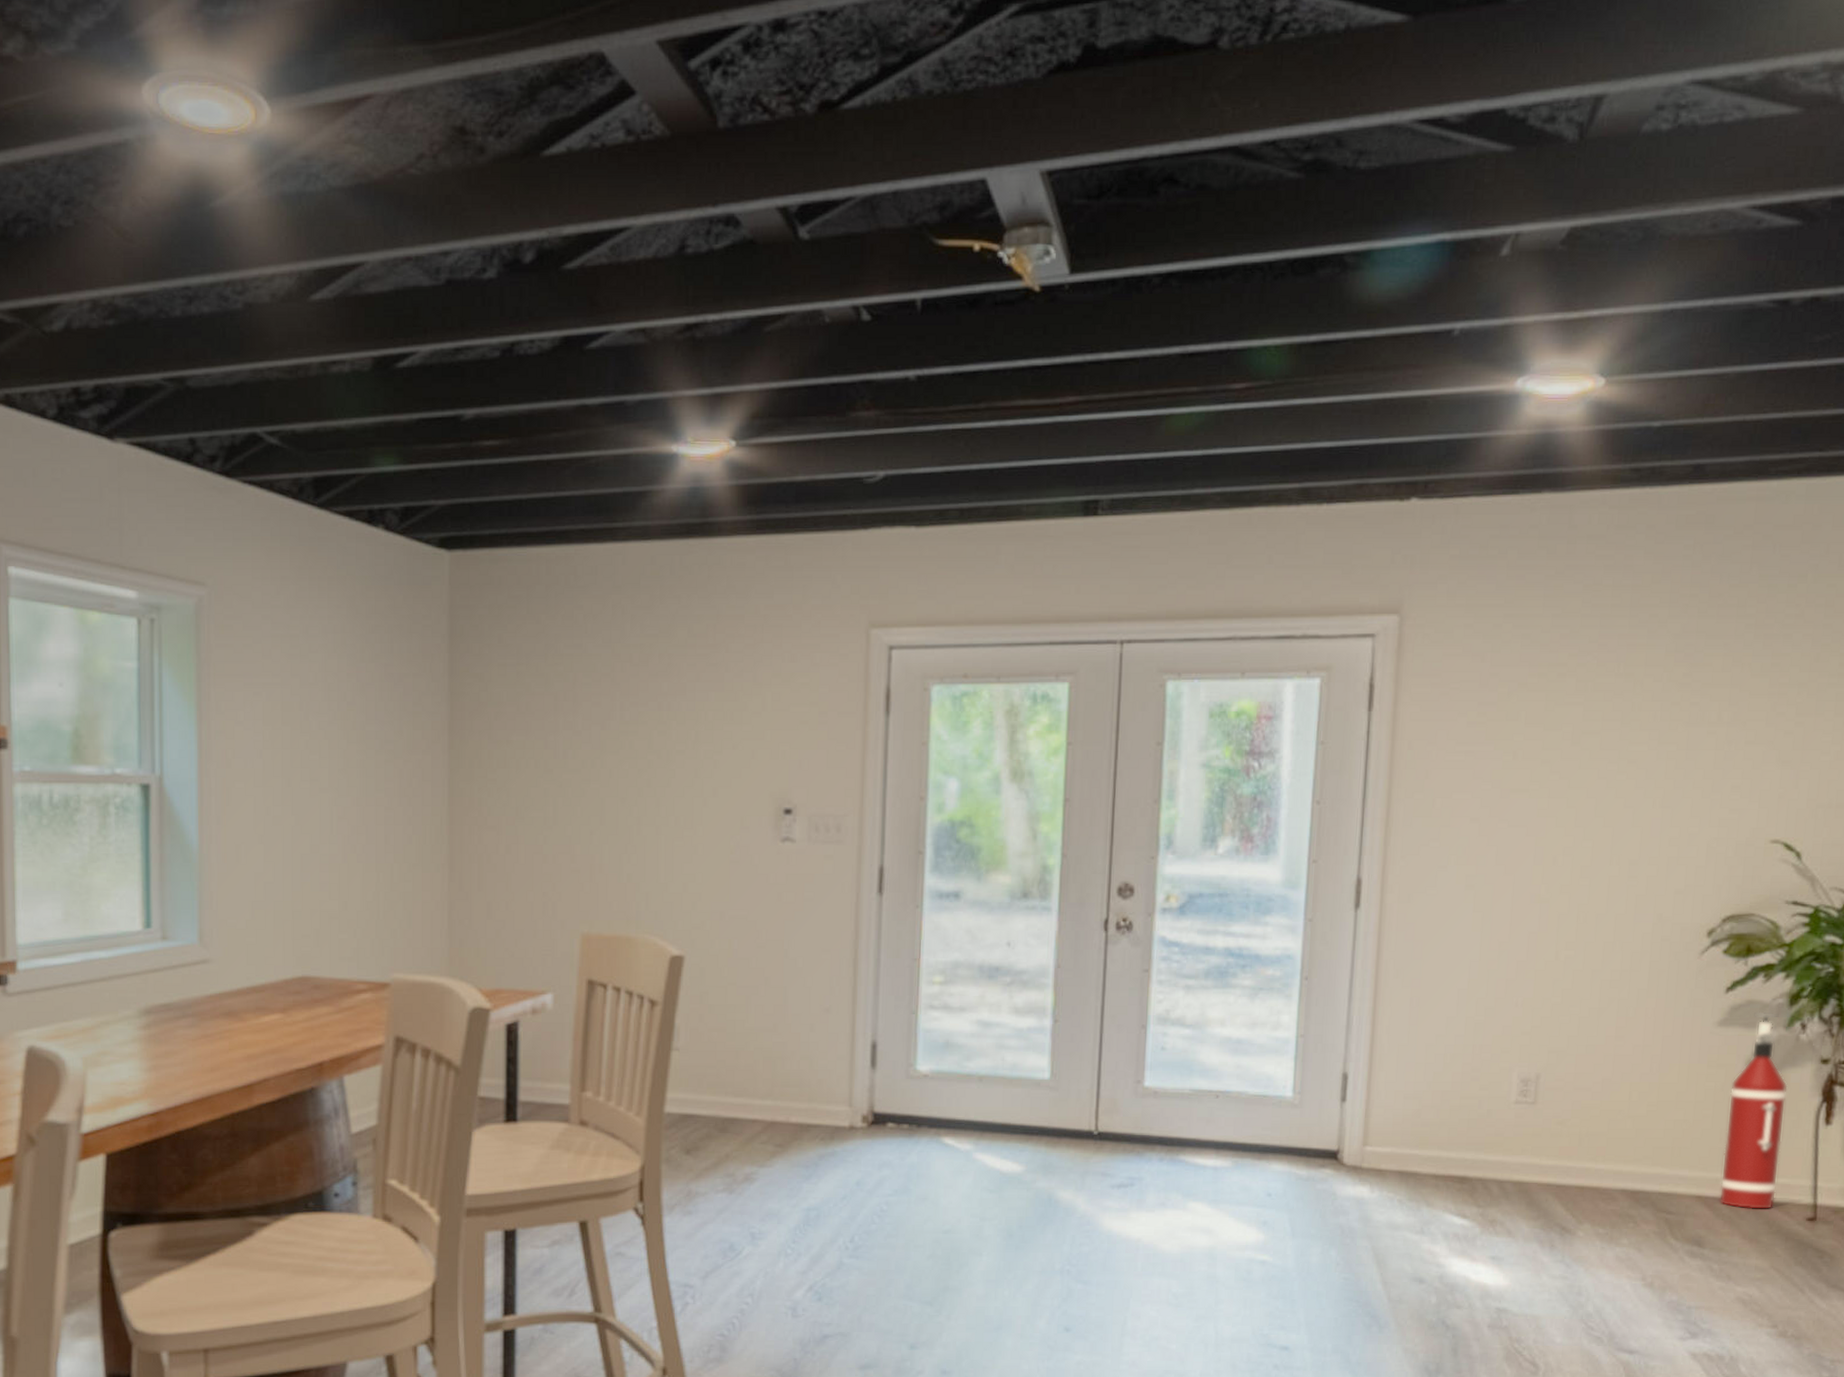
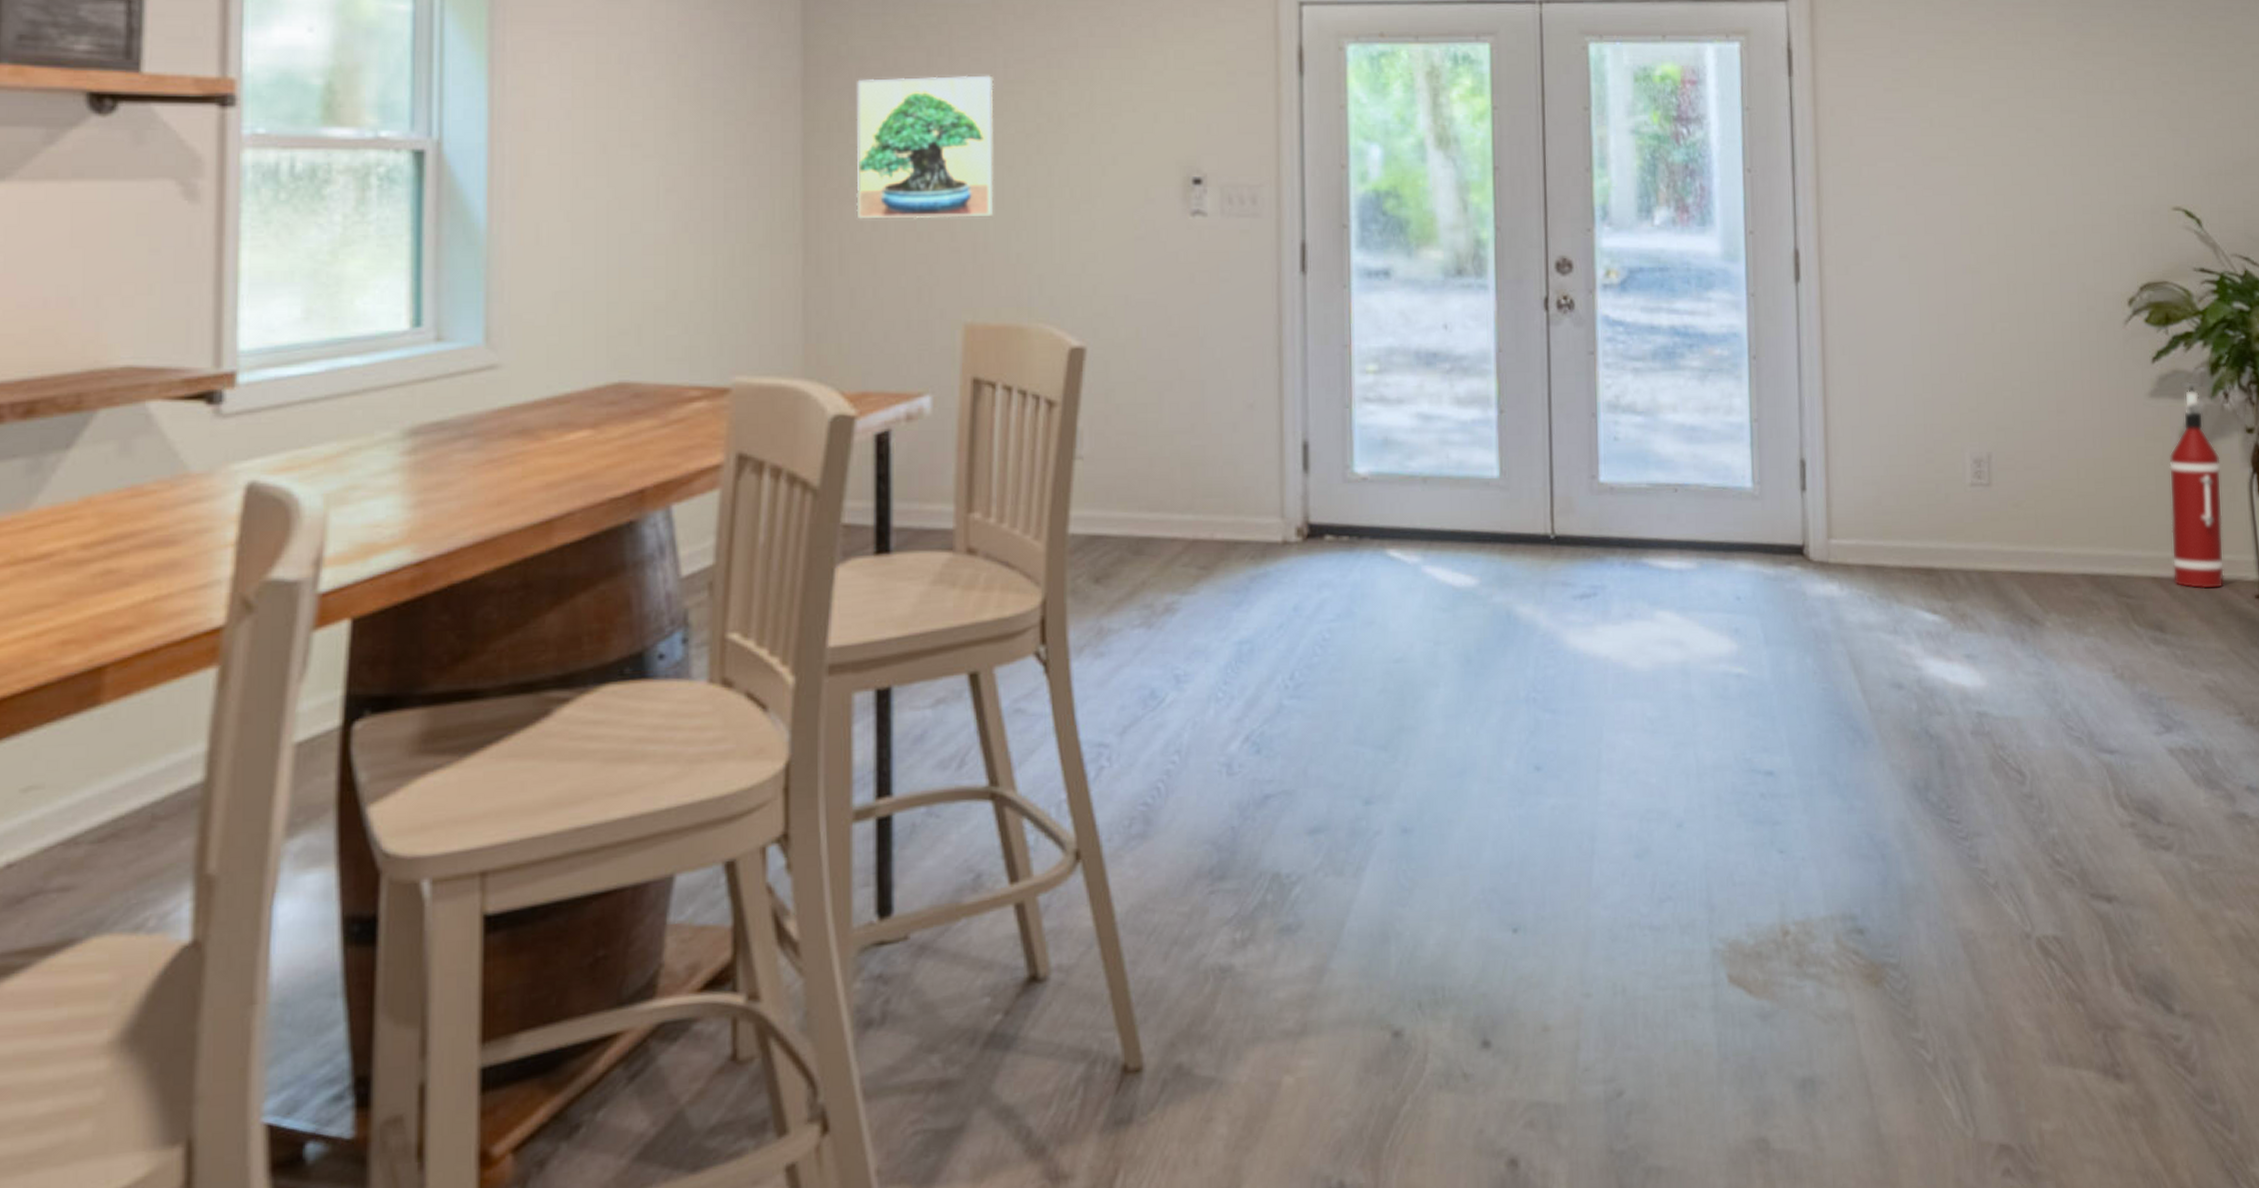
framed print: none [493,717,611,844] -> present [856,75,994,219]

